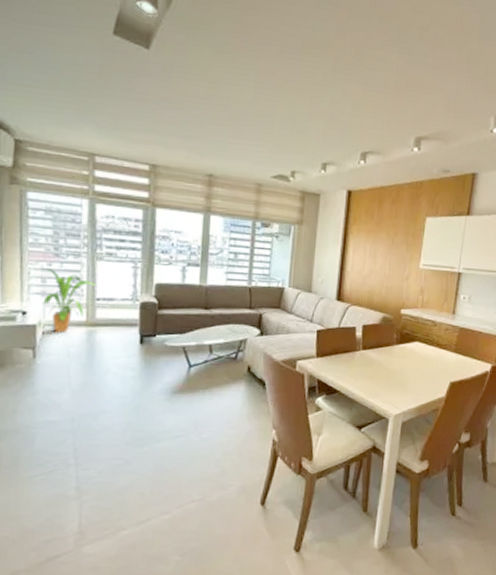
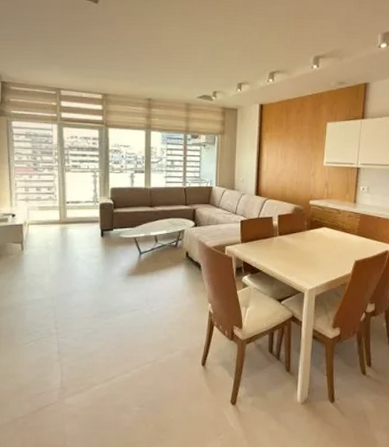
house plant: present [41,268,98,333] -> none [25,180,67,230]

